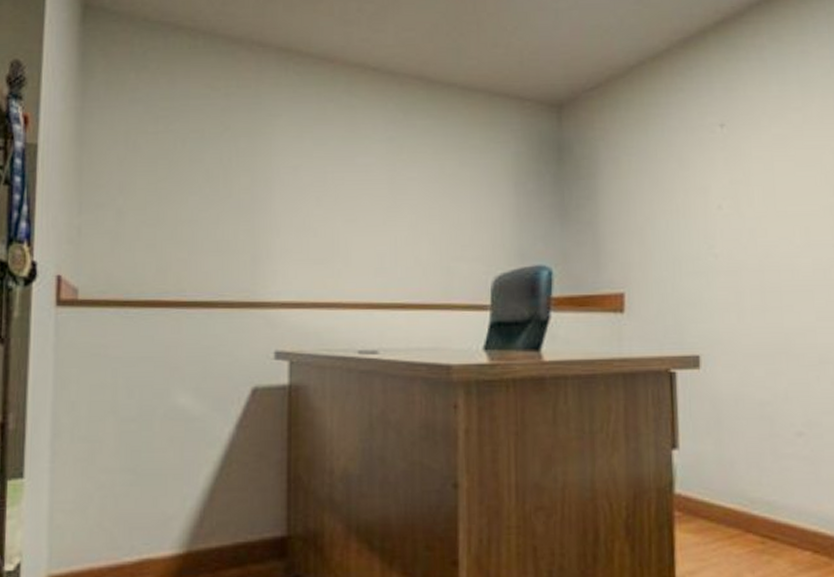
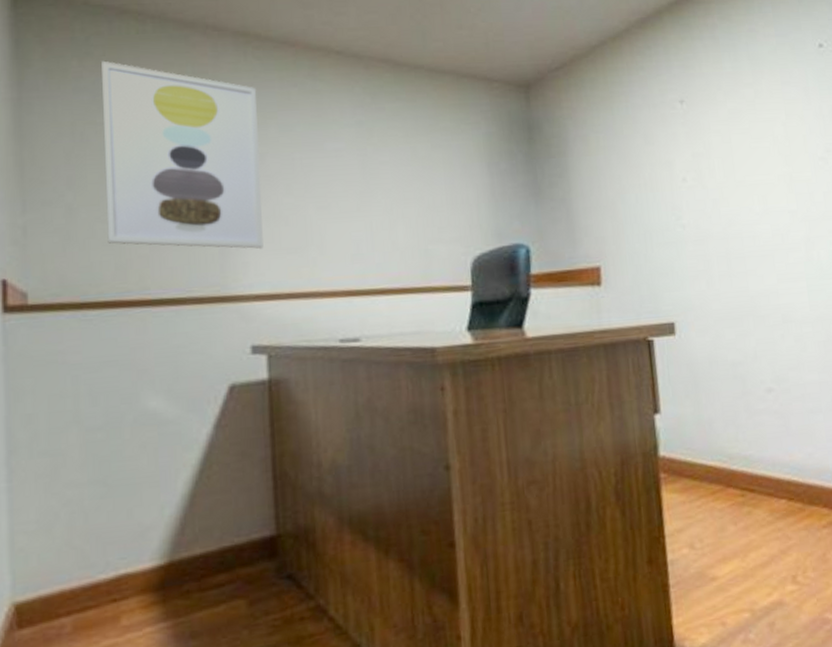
wall art: none [151,73,295,259] -> present [101,60,264,250]

